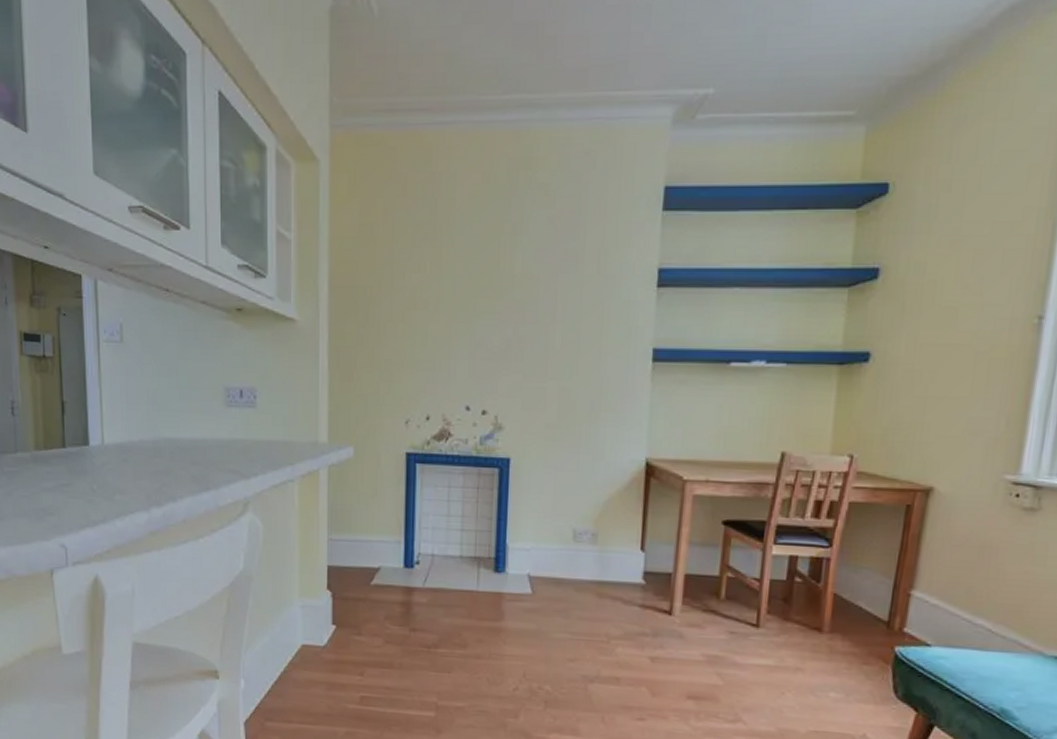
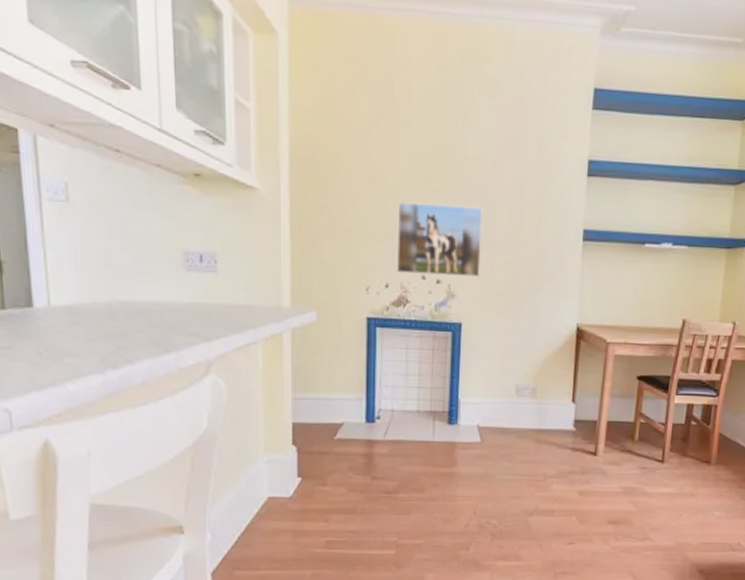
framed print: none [439,326,534,406] -> present [397,201,483,277]

